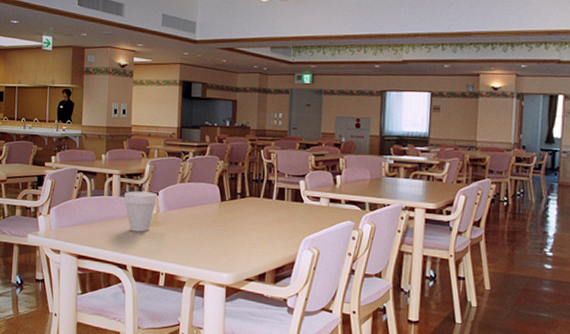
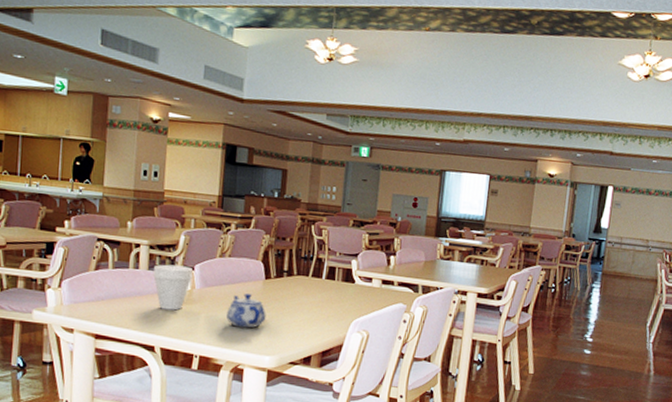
teapot: none [188,215,223,247] -> present [226,293,266,328]

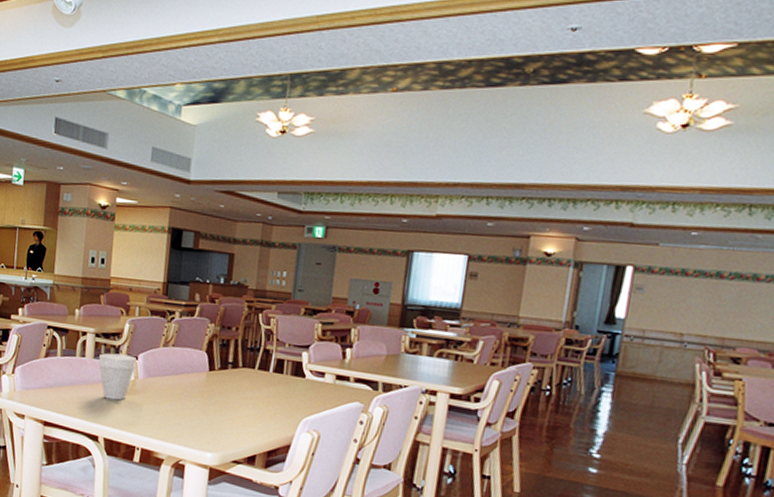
teapot: present [226,293,266,328] -> none [169,385,209,422]

